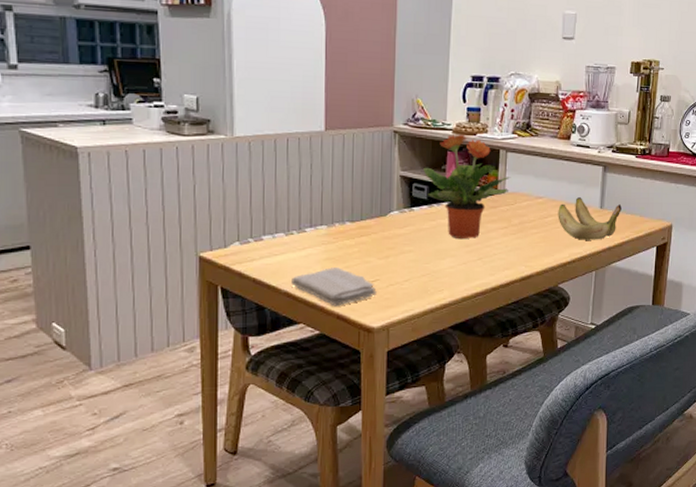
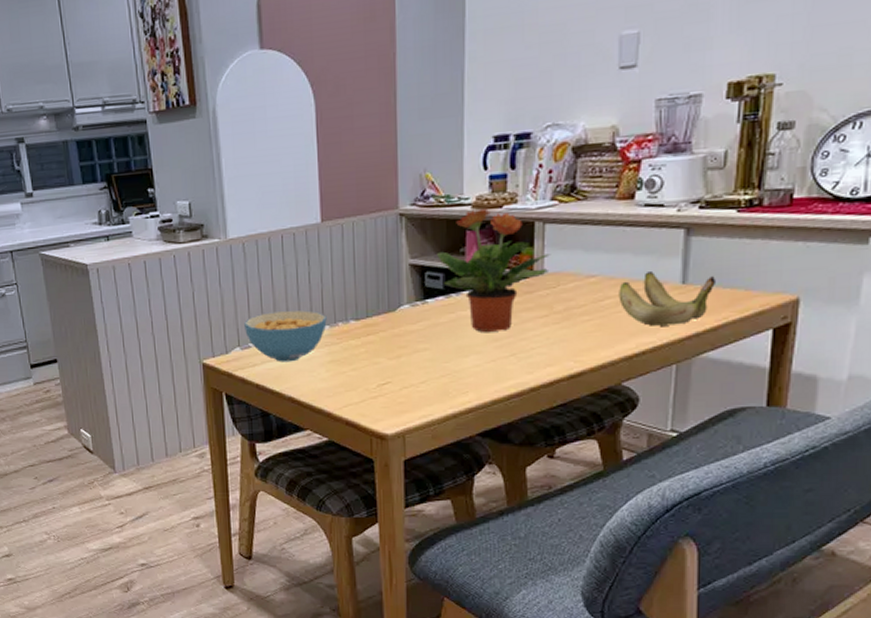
cereal bowl: none [245,210,325,258] -> present [244,310,327,362]
washcloth: present [290,267,377,307] -> none [294,370,389,412]

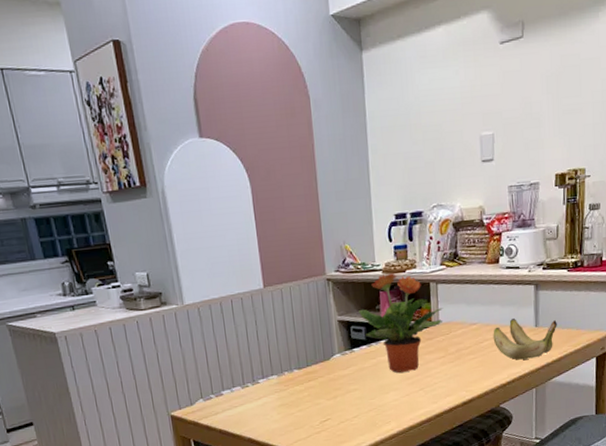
cereal bowl: present [244,310,327,362] -> none [205,363,275,409]

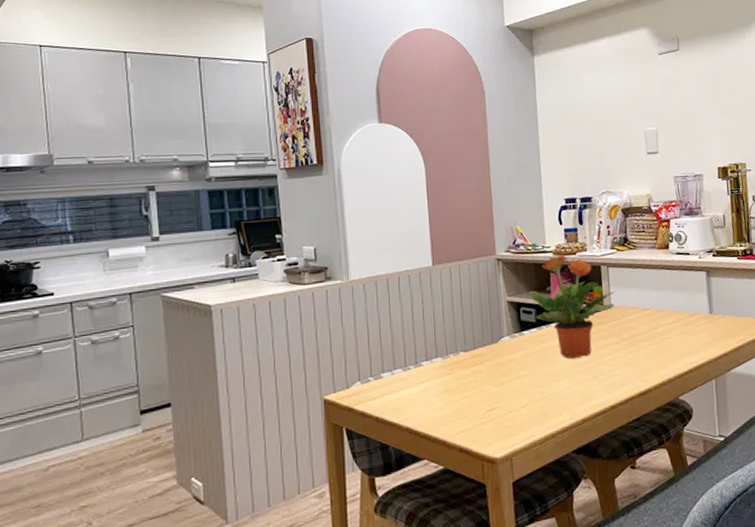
banana: present [493,318,557,360] -> none [667,305,732,348]

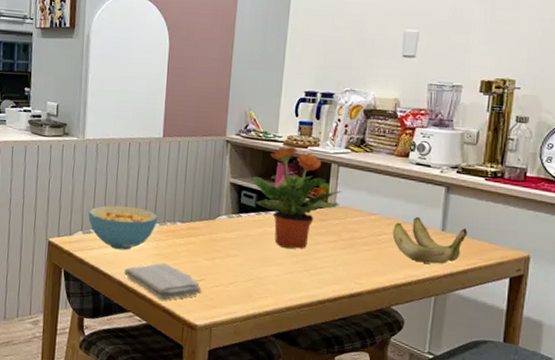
cereal bowl: none [365,344,440,394] -> present [88,205,158,251]
washcloth: none [411,398,496,439] -> present [123,263,202,300]
banana: none [667,305,732,348] -> present [392,217,467,264]

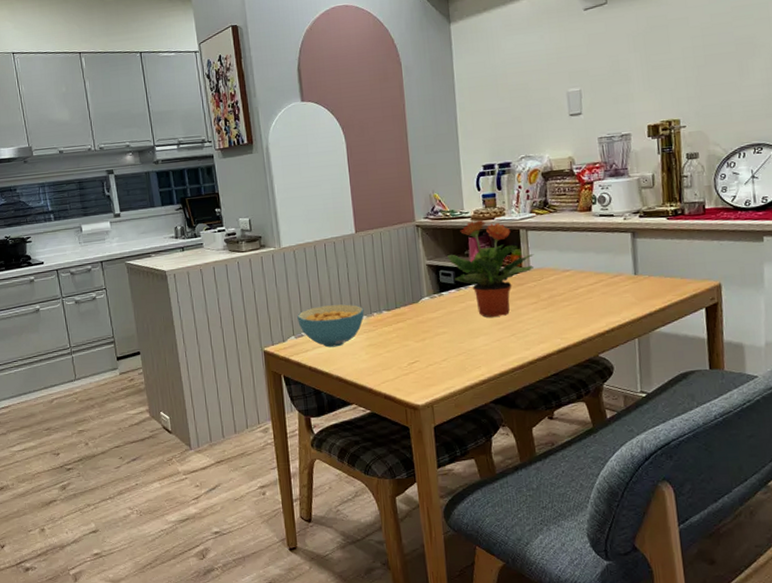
washcloth: present [123,263,202,300] -> none [340,352,418,388]
banana: present [392,217,467,264] -> none [588,266,659,308]

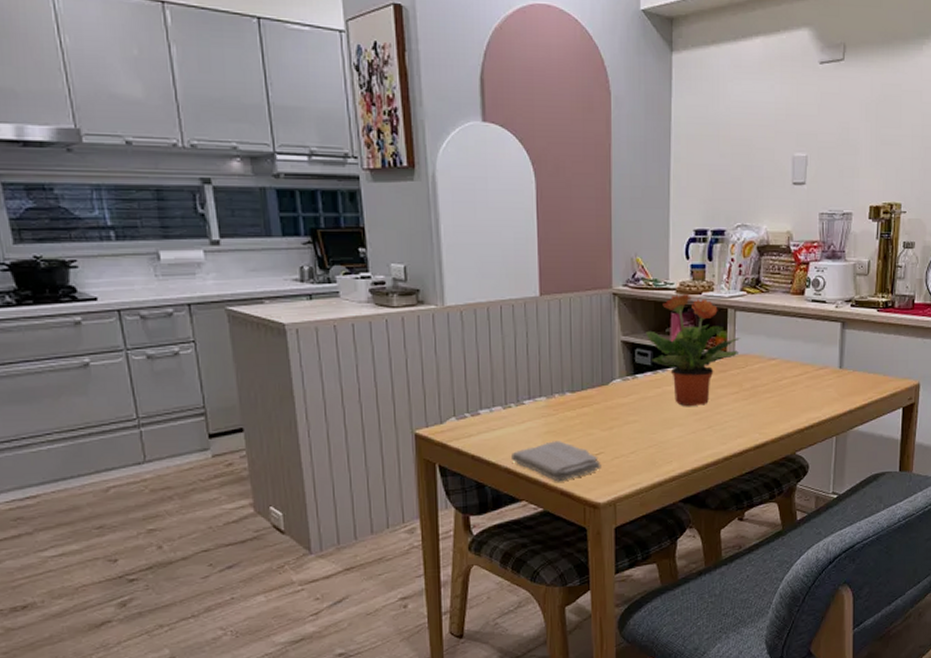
cereal bowl: present [297,304,365,348] -> none [461,381,544,433]
washcloth: none [340,352,418,388] -> present [510,441,601,482]

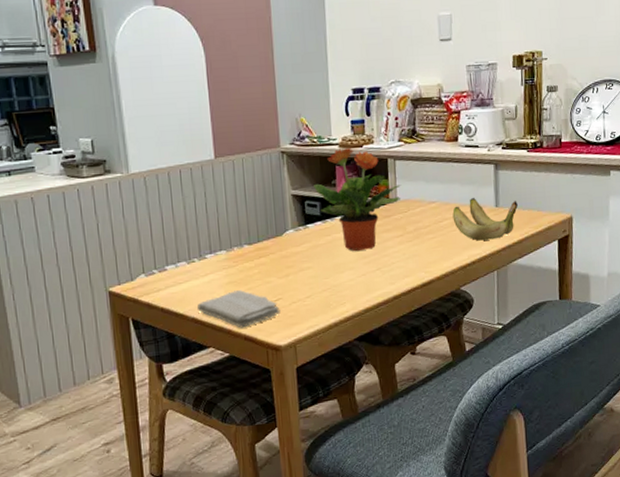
banana: none [793,357,863,403] -> present [452,198,518,241]

